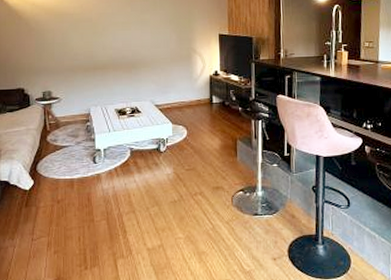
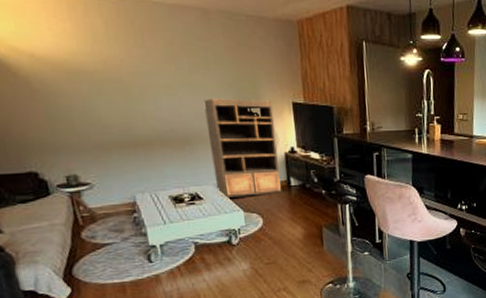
bookshelf: none [149,32,205,112] -> present [203,98,283,198]

